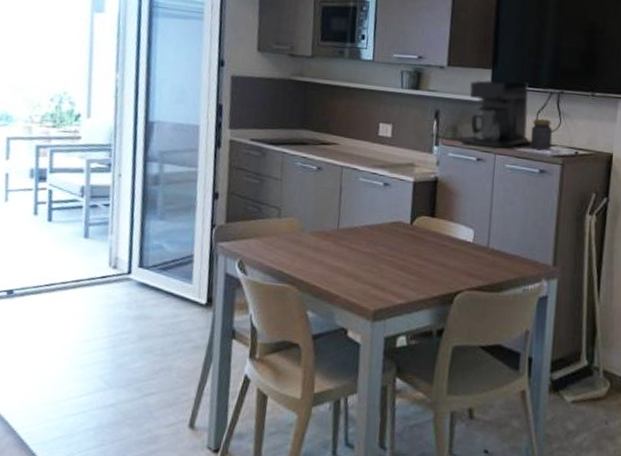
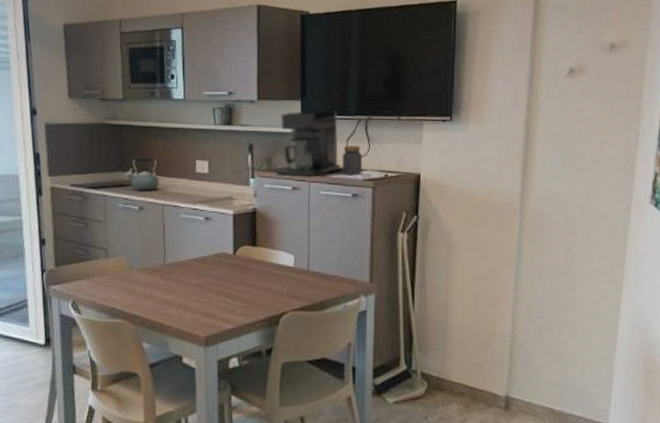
kettle: none [306,115,341,152] -> present [125,157,160,191]

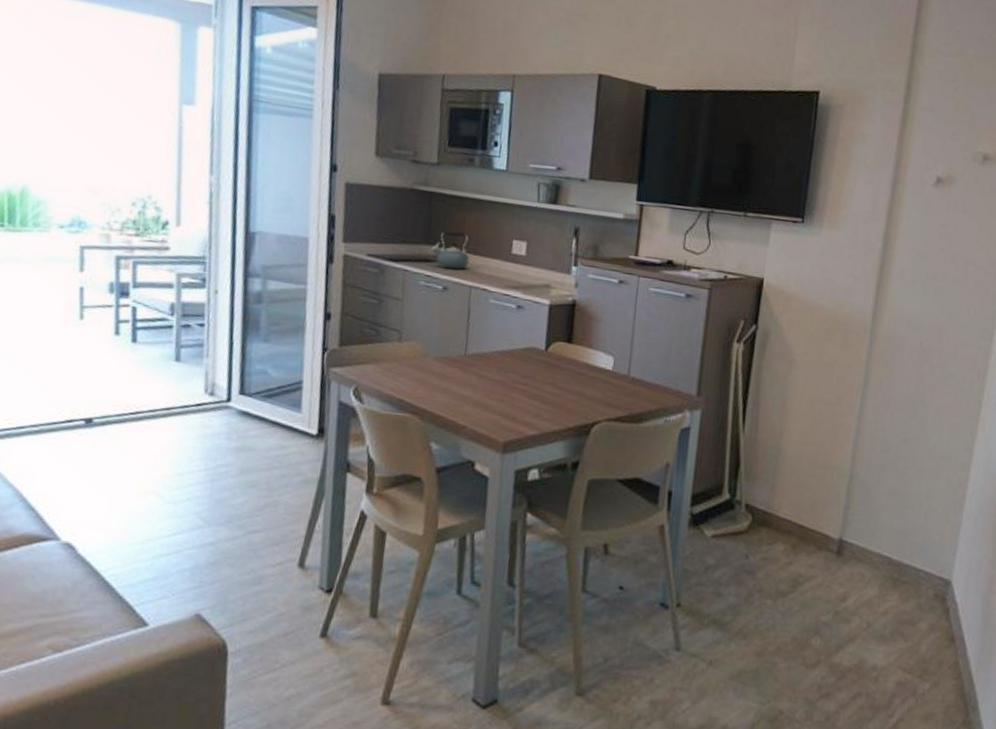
coffee maker: present [276,110,339,178] -> none [602,195,677,272]
jar: present [342,145,363,176] -> none [677,239,701,274]

